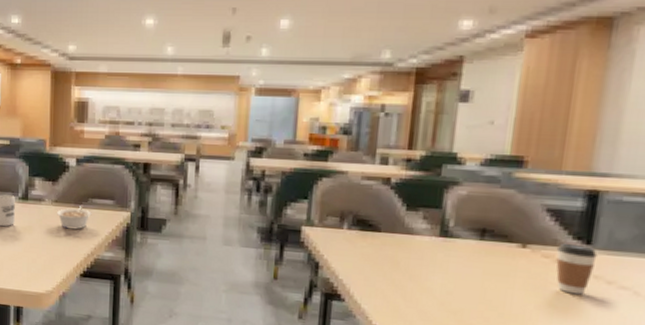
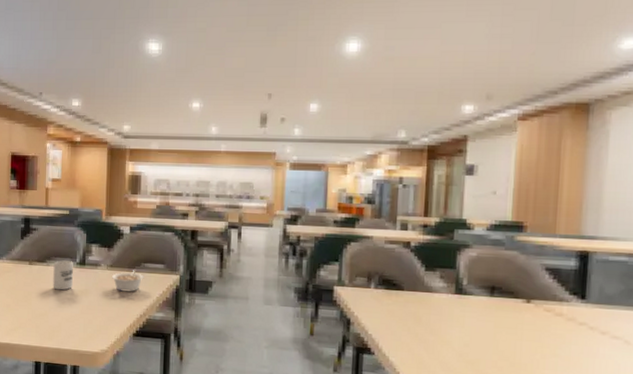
coffee cup: present [556,243,598,295] -> none [556,298,591,345]

